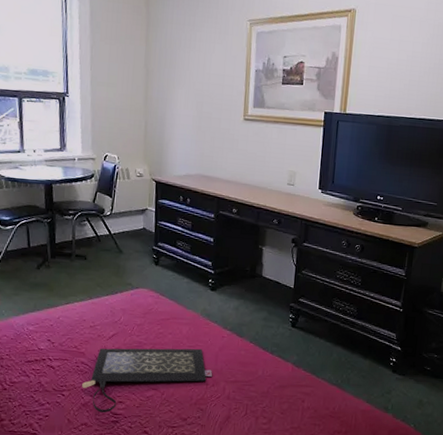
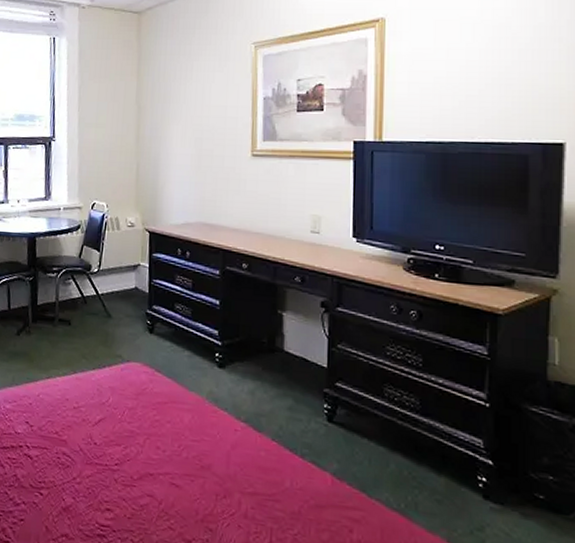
clutch bag: present [82,348,213,413] -> none [63,436,224,523]

